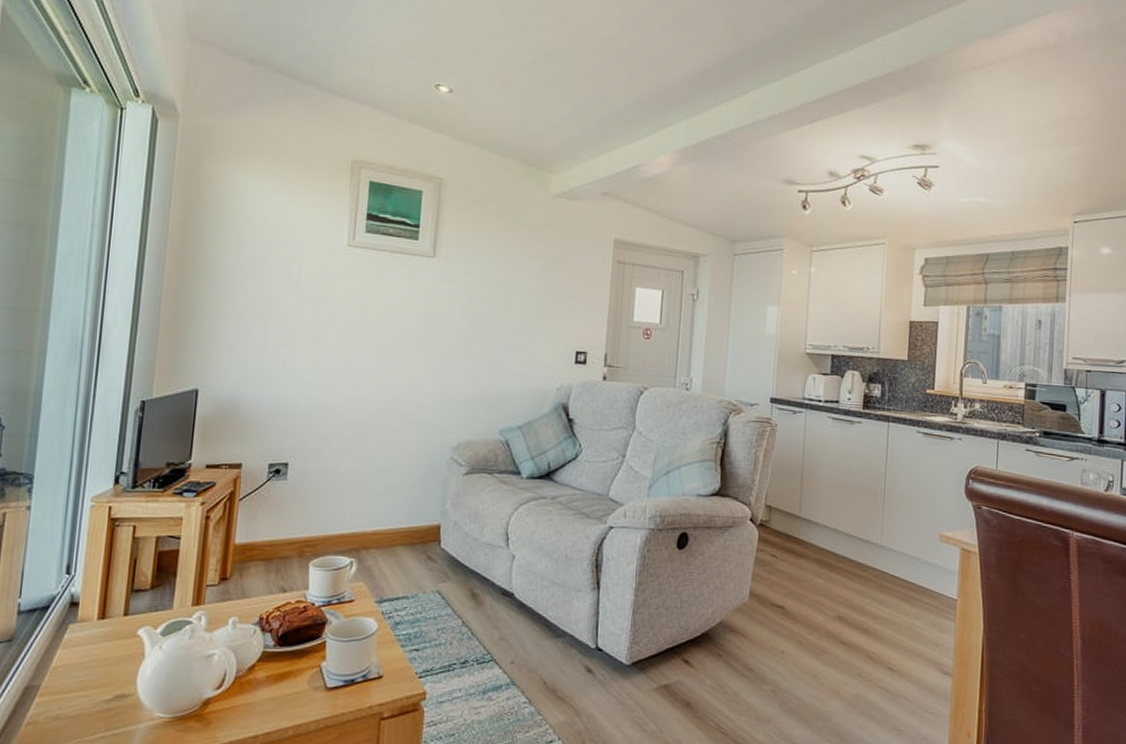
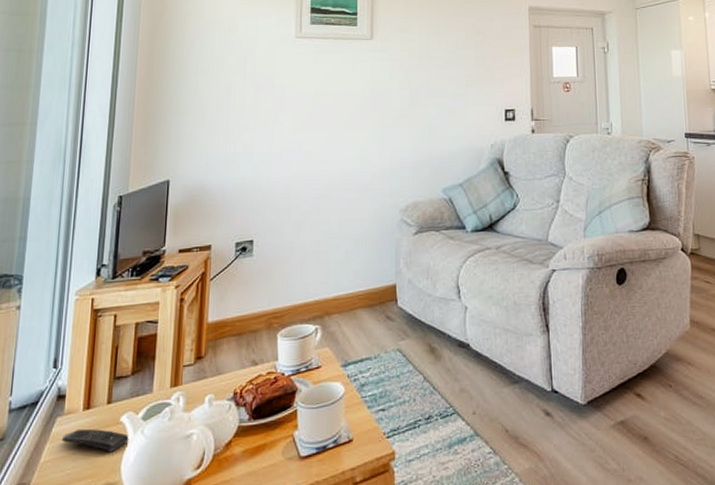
remote control: none [74,637,146,664] -> present [61,428,129,453]

